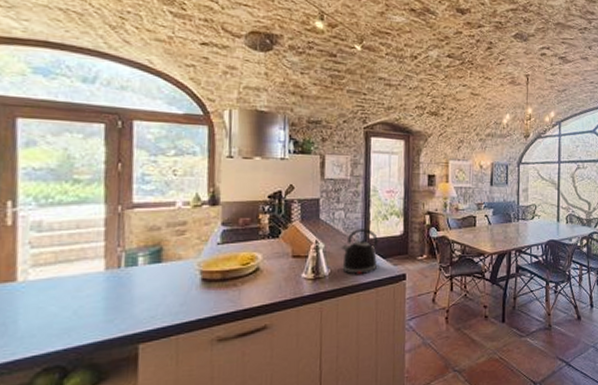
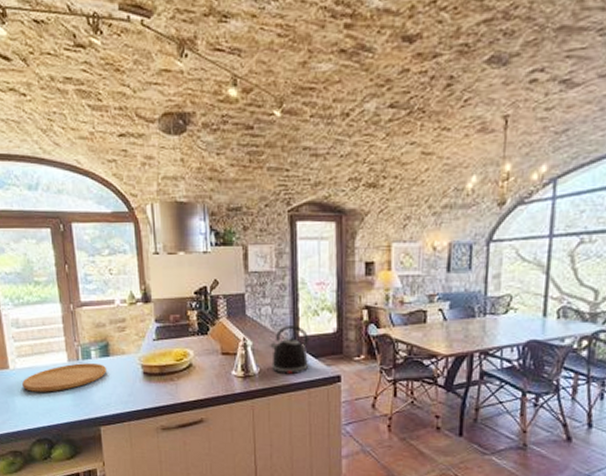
cutting board: none [33,271,157,308] -> present [22,363,107,392]

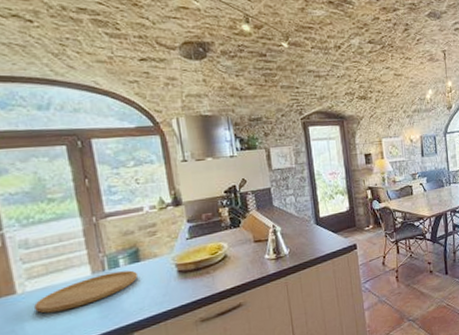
kettle: present [269,326,311,375] -> none [295,209,332,251]

